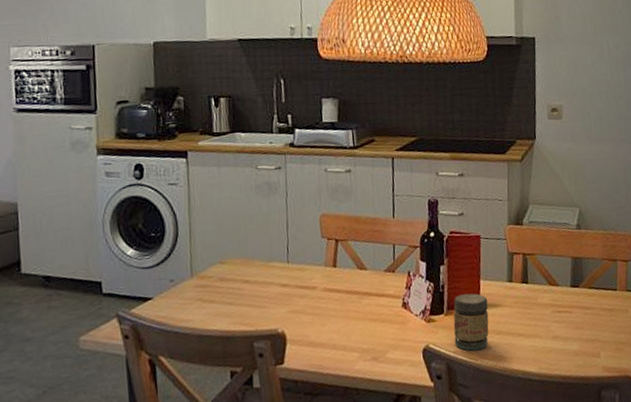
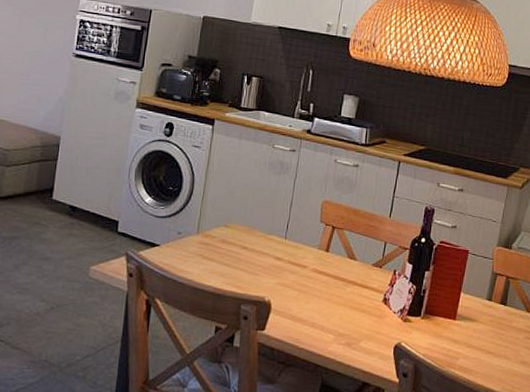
jar: present [453,293,489,351] -> none [425,302,465,358]

